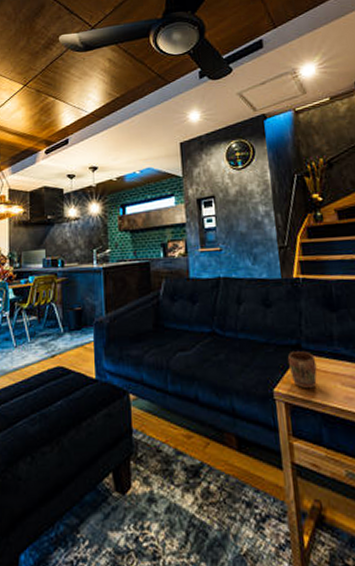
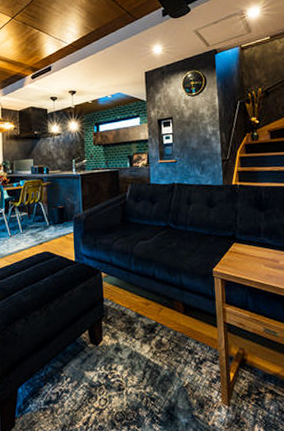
mug: present [287,351,317,389] -> none [225,241,247,269]

